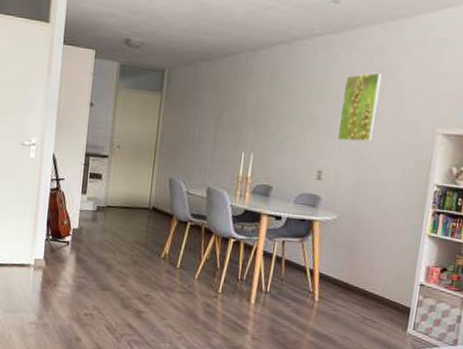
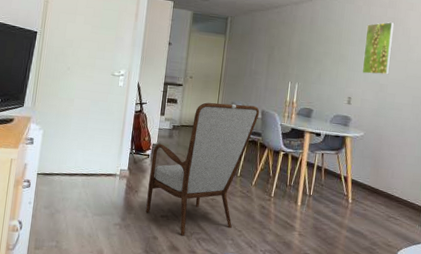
armchair: none [66,178,205,338] -> present [146,102,260,236]

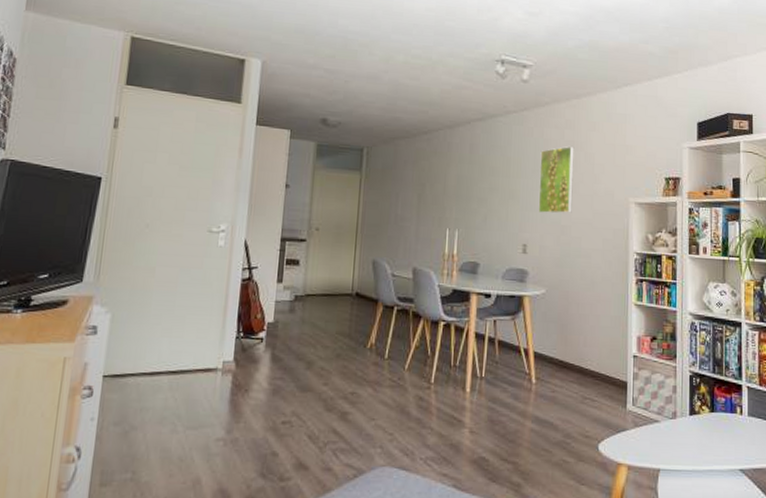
armchair: present [146,102,260,236] -> none [260,261,410,448]

